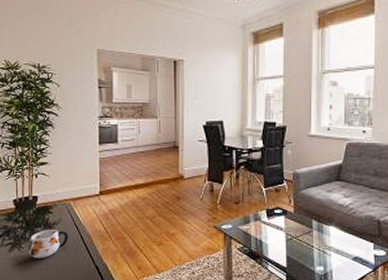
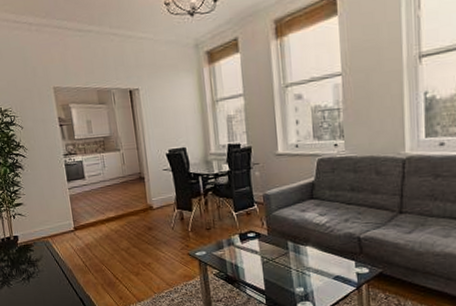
mug: present [29,229,68,258] -> none [16,265,52,294]

